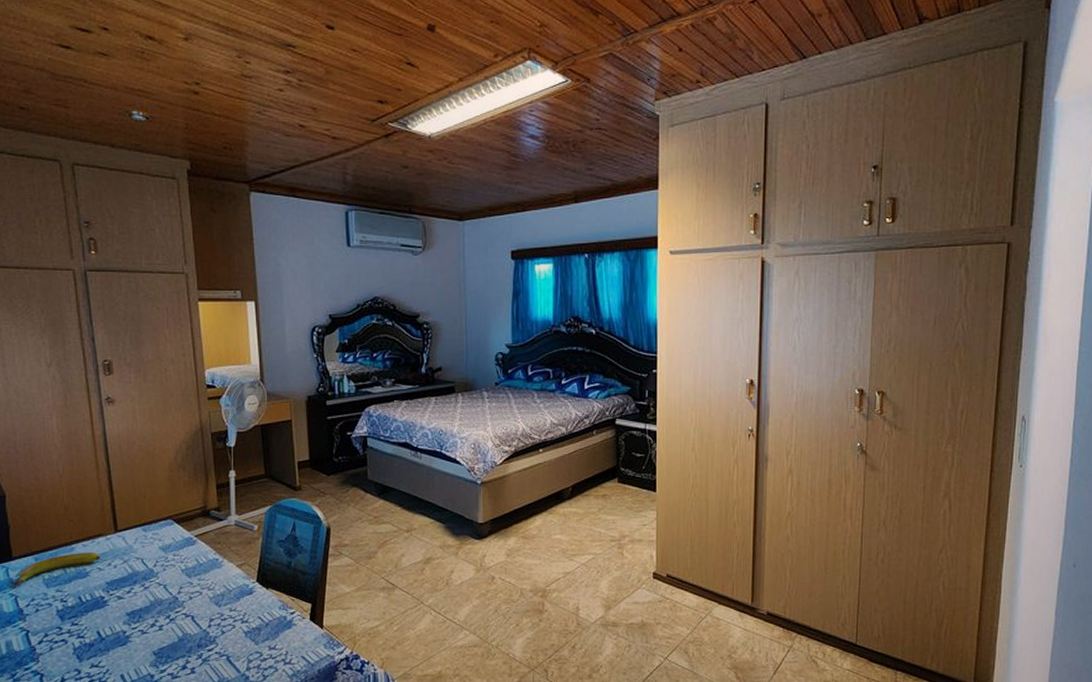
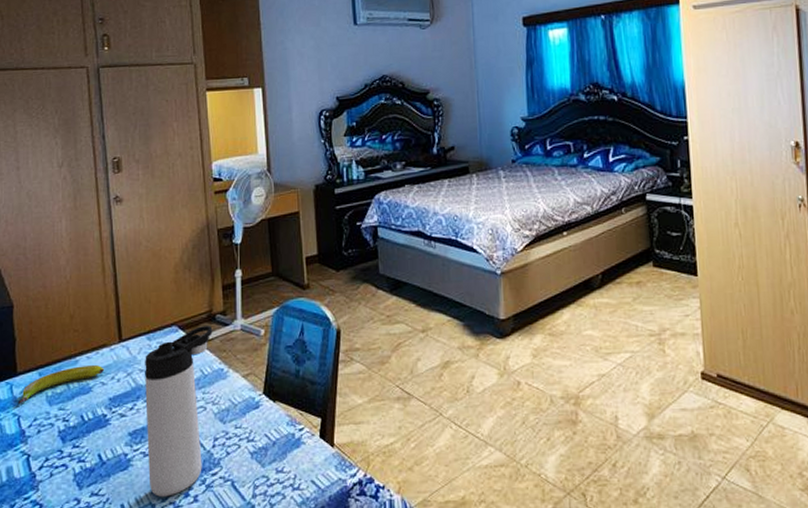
thermos bottle: none [141,519,208,669] -> present [145,325,213,497]

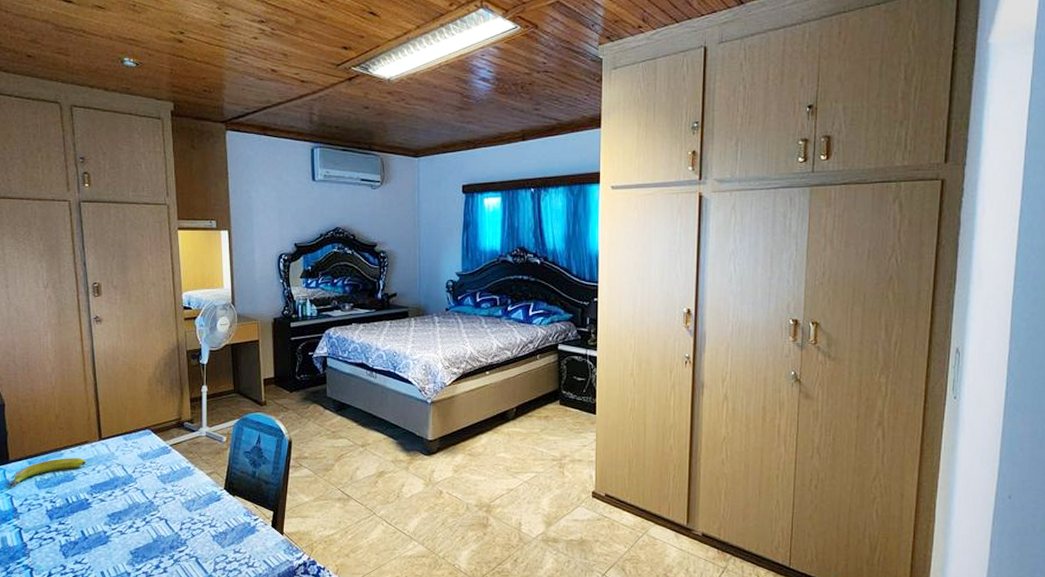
thermos bottle: present [145,325,213,497] -> none [122,430,181,567]

